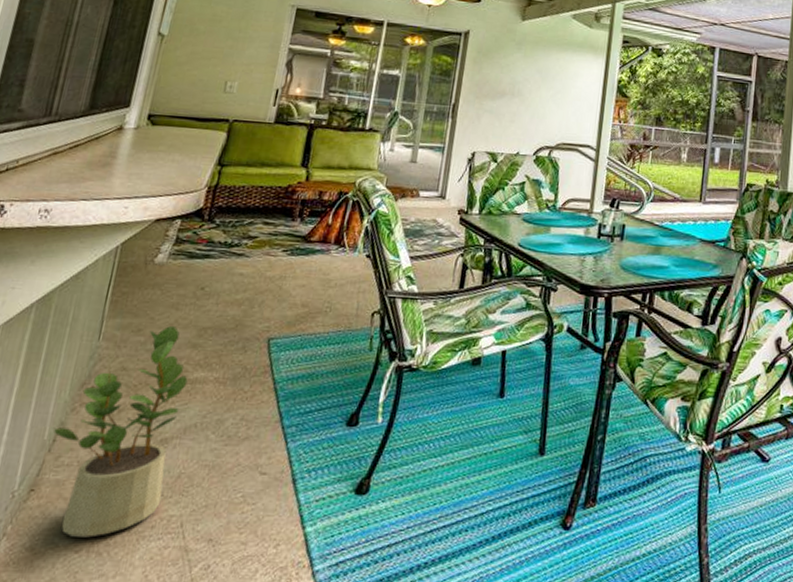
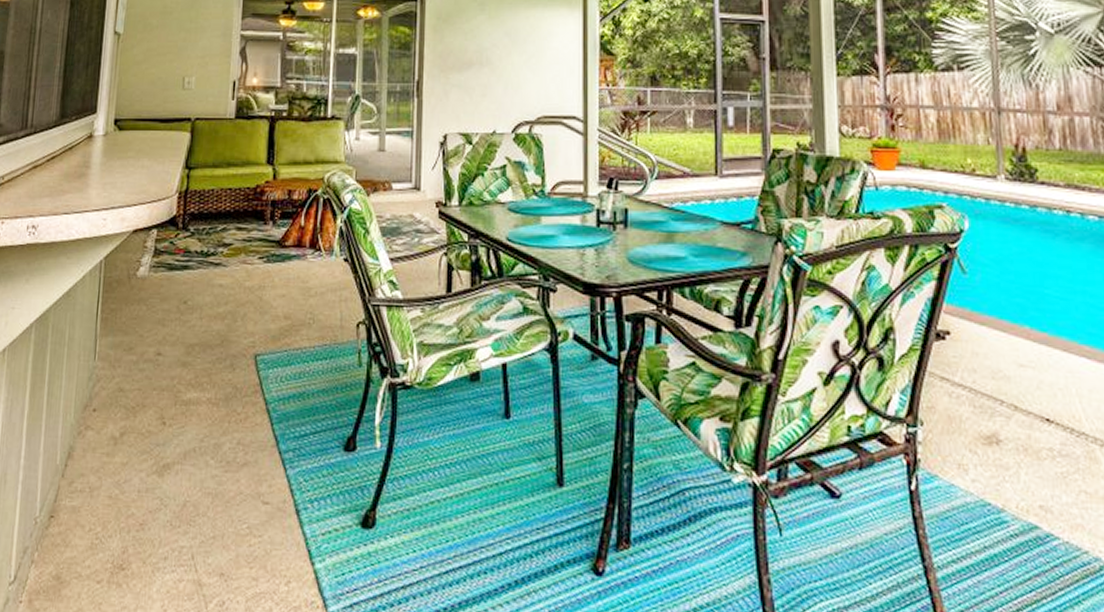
potted plant: present [54,325,188,538] -> none [65,342,182,568]

